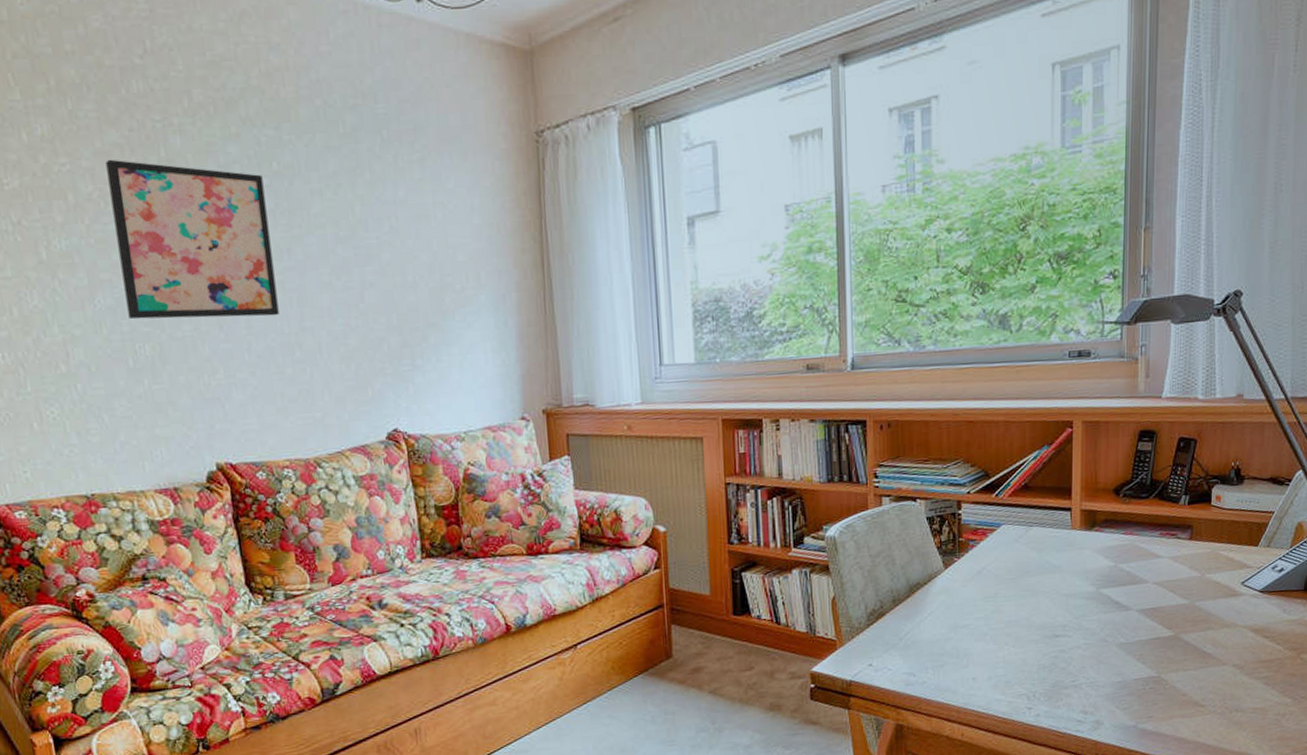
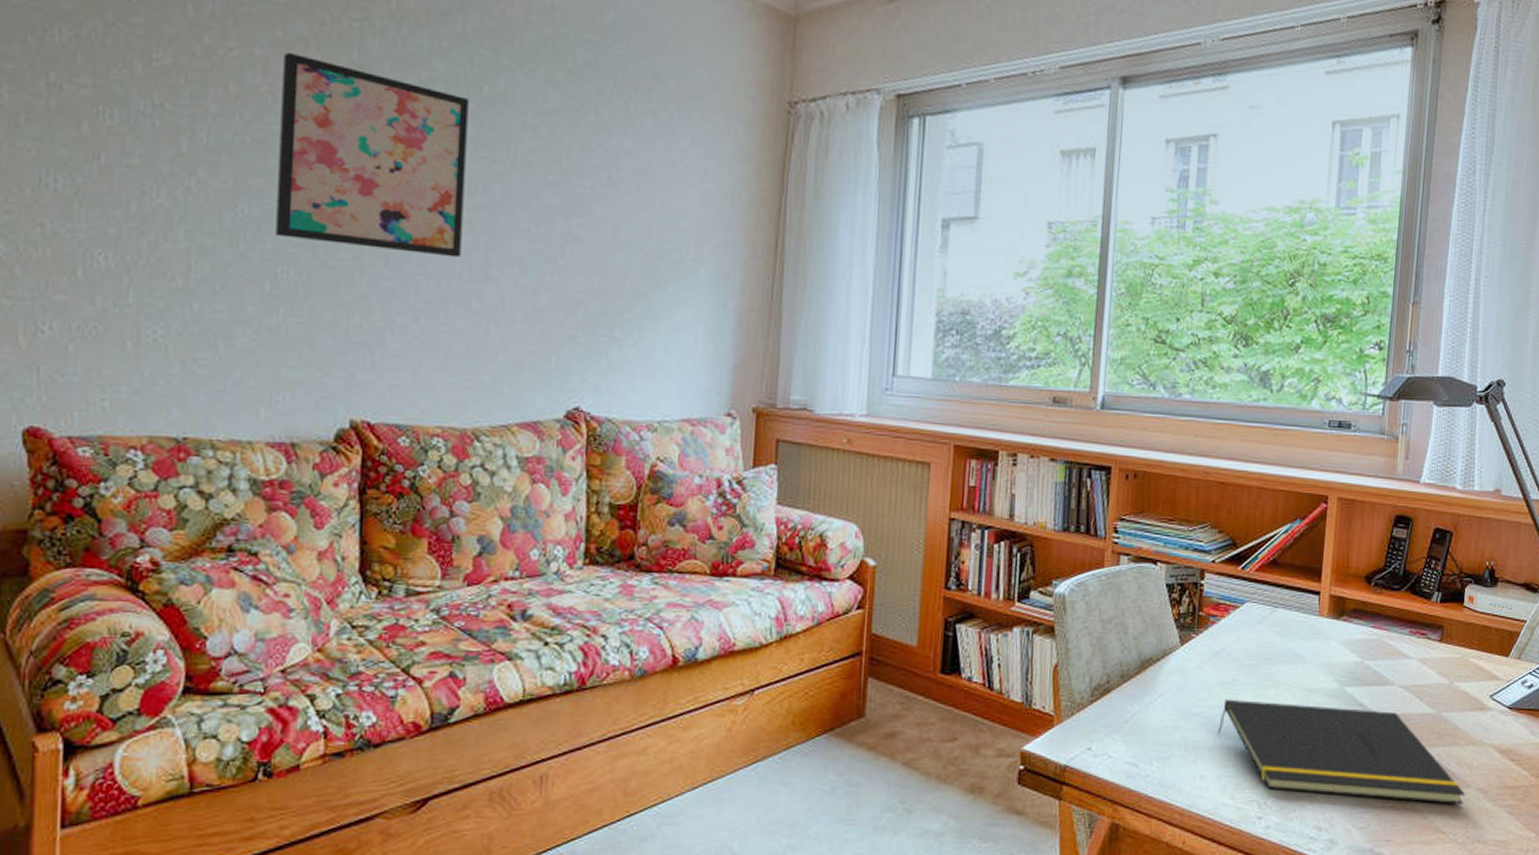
notepad: none [984,606,1221,684] -> present [1217,699,1465,804]

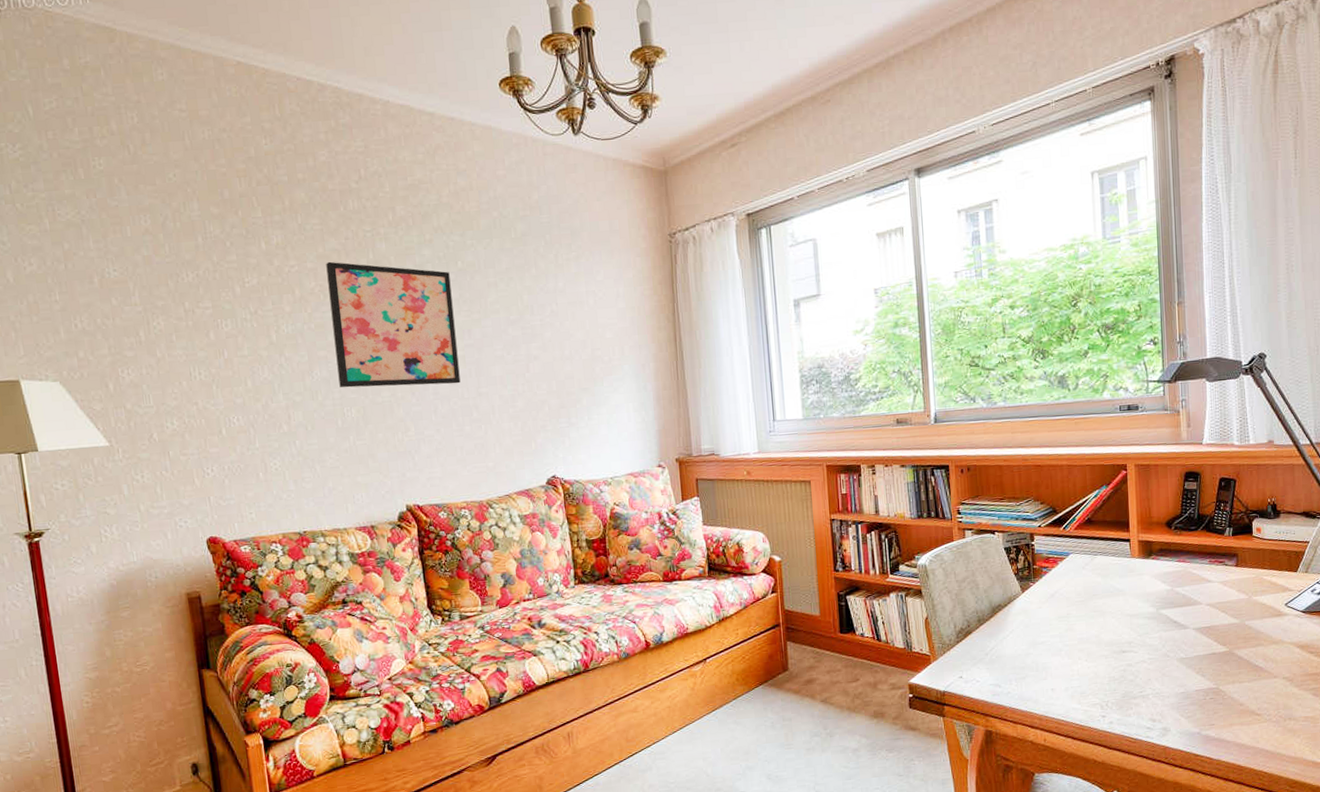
notepad: present [1217,699,1465,804] -> none [1060,625,1273,694]

